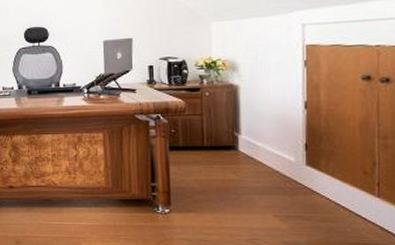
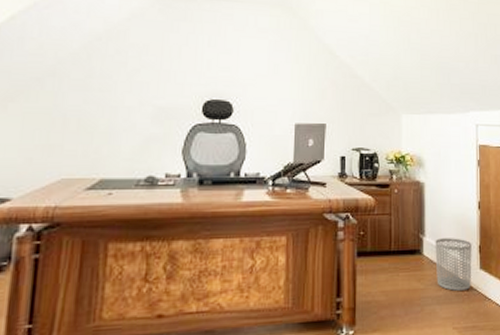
waste bin: none [252,136,296,183] -> present [435,238,472,291]

